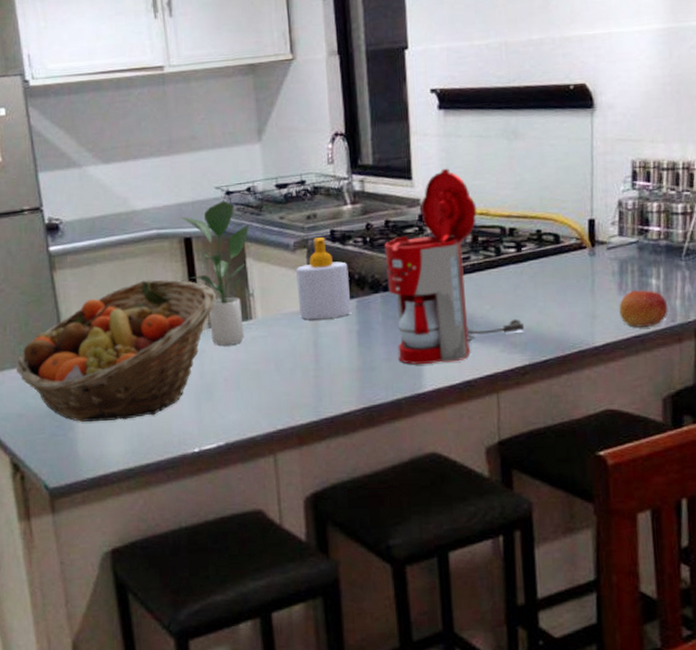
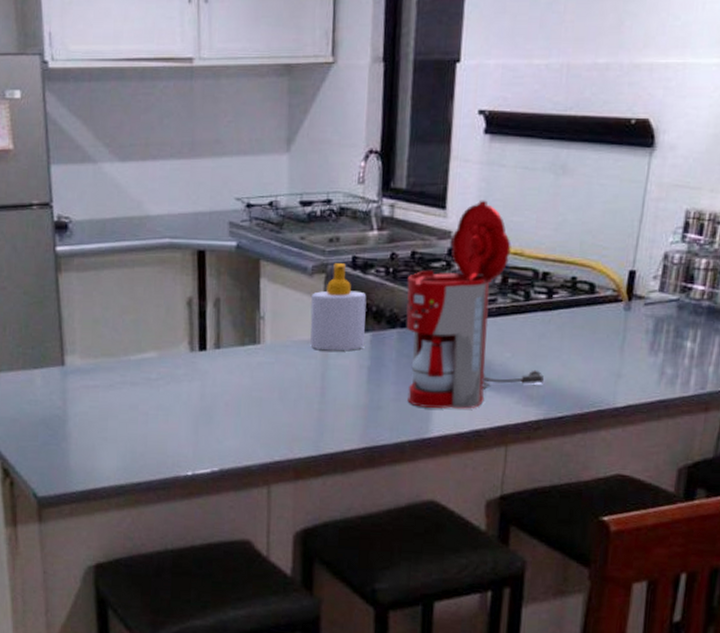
fruit basket: present [16,279,216,423] -> none [14,291,225,435]
potted plant: present [180,200,249,346] -> none [195,213,267,369]
apple: present [619,290,668,327] -> none [646,352,700,392]

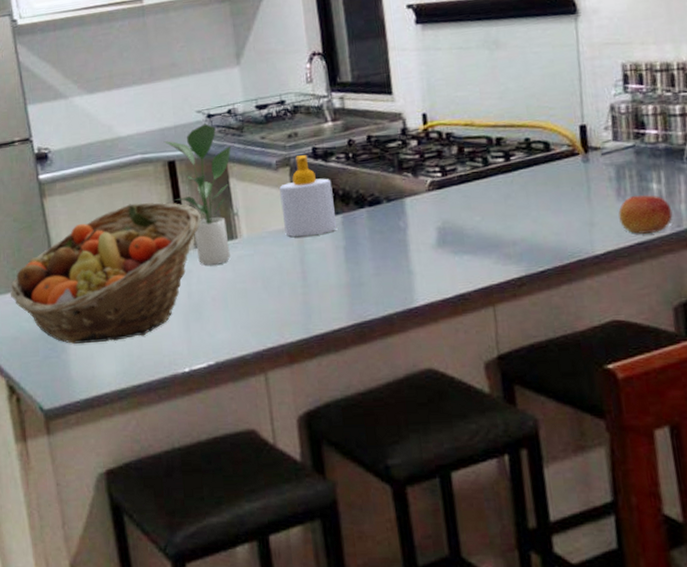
fruit basket: none [14,291,225,435] -> present [10,202,201,344]
potted plant: none [195,213,267,369] -> present [163,123,231,266]
coffee maker: present [406,200,544,409] -> none [367,81,518,279]
apple: none [646,352,700,392] -> present [618,195,673,234]

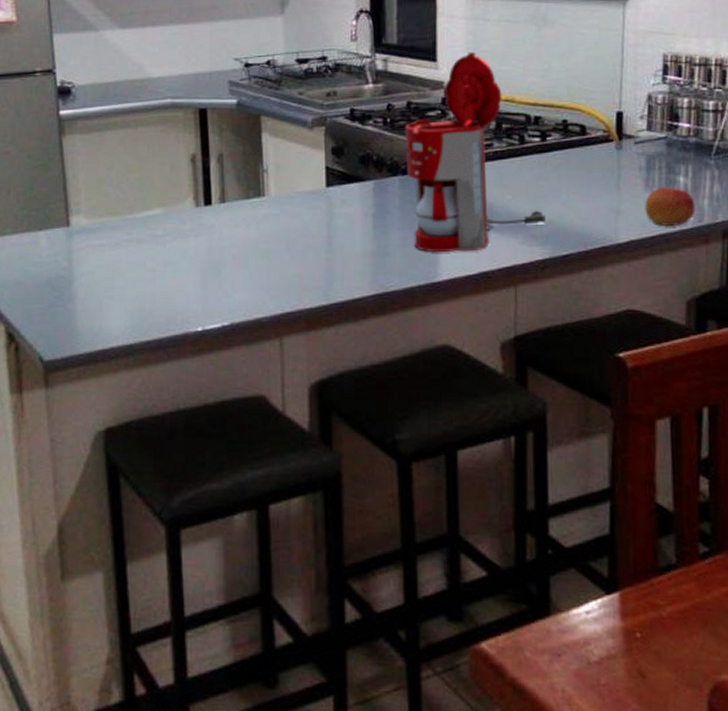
fruit basket: present [10,202,201,344] -> none [18,150,229,294]
potted plant: present [163,123,231,266] -> none [196,72,266,222]
soap bottle: present [279,155,338,237] -> none [313,116,368,200]
coffee maker: none [367,81,518,279] -> present [405,51,545,252]

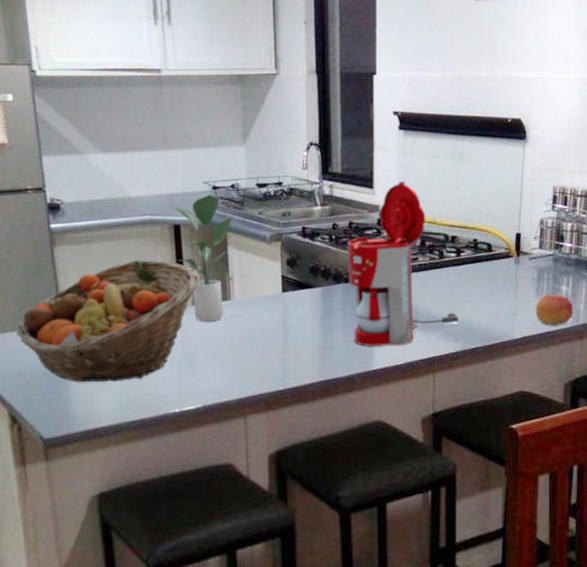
fruit basket: none [18,150,229,294] -> present [17,260,200,383]
potted plant: none [196,72,266,222] -> present [171,194,231,321]

